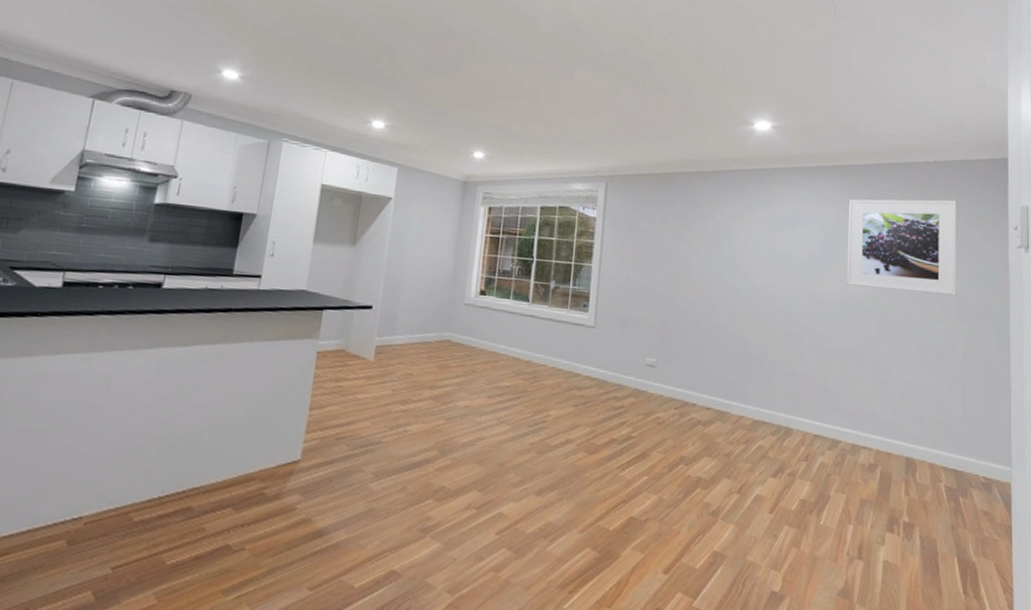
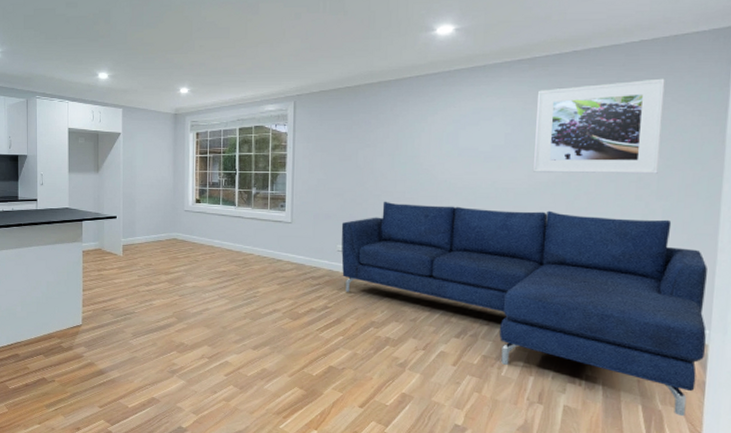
sofa: none [650,307,1009,570] -> present [341,201,707,417]

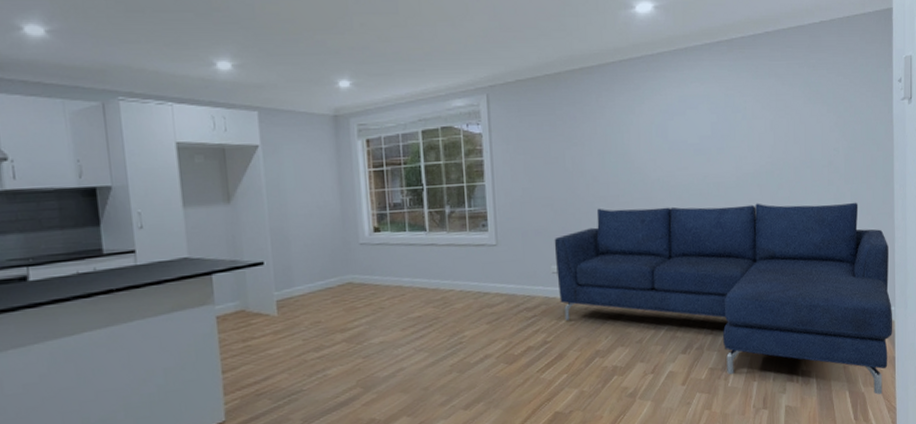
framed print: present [533,78,665,174] -> none [737,60,844,163]

